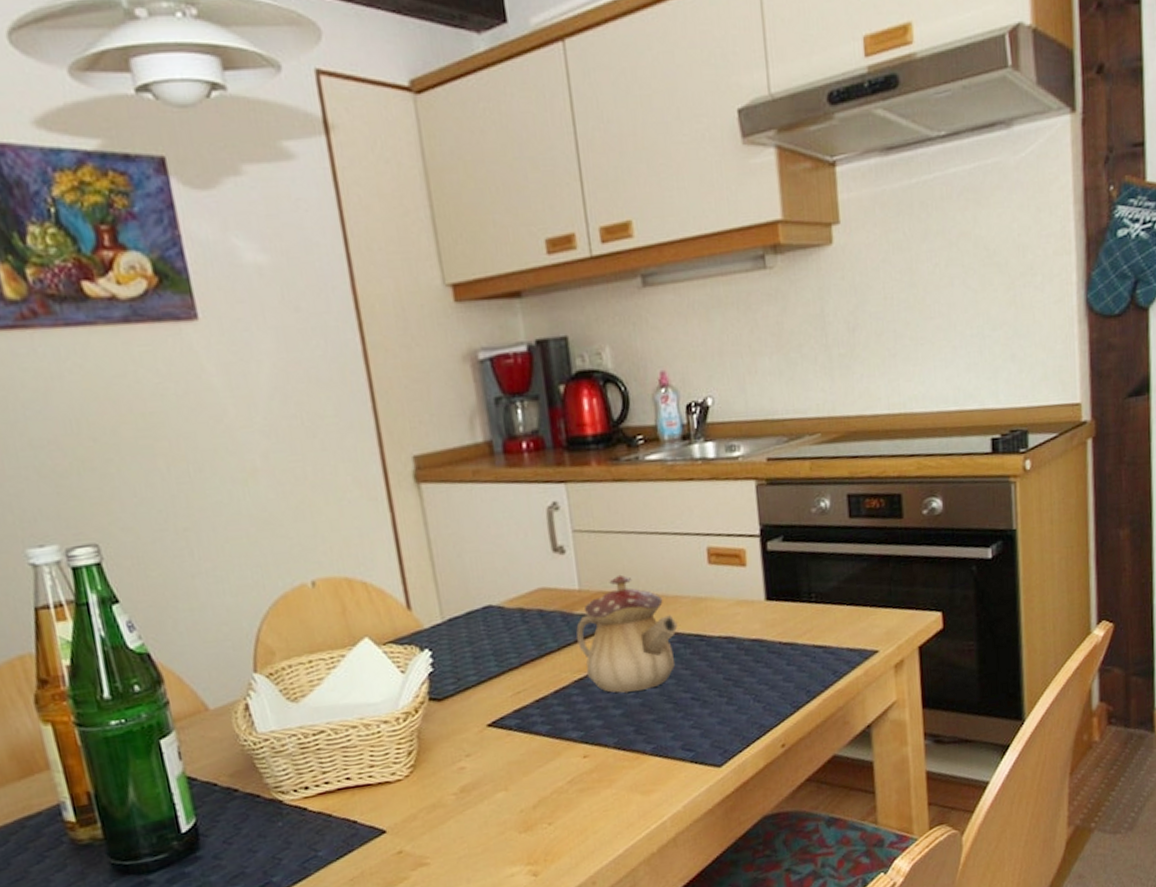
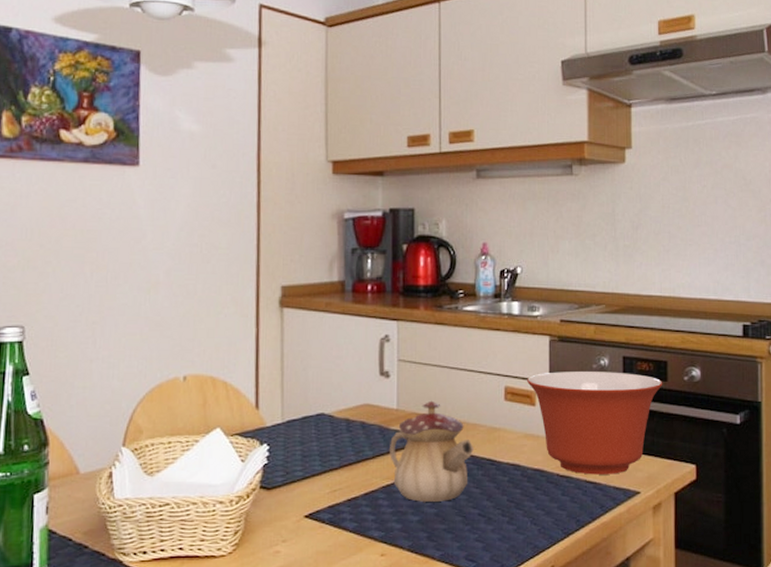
mixing bowl: none [732,513,898,639] -> present [526,372,663,475]

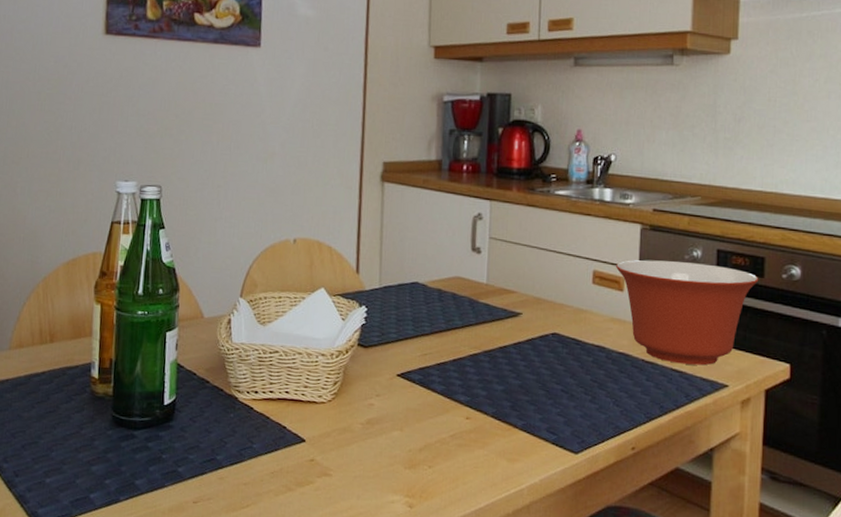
teapot: present [389,400,474,502] -> none [477,278,560,375]

